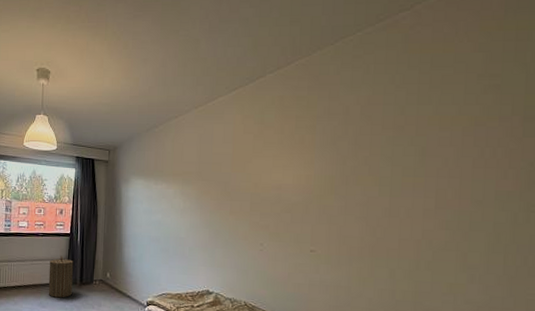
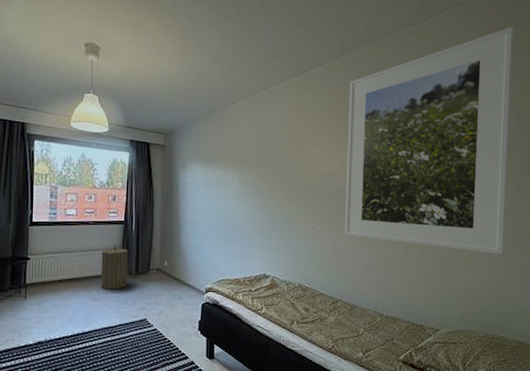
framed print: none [297,11,517,282] -> present [344,26,514,255]

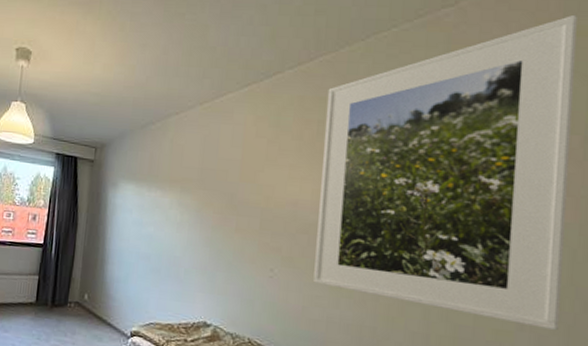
laundry hamper: present [100,245,128,290] -> none [12,270,45,322]

